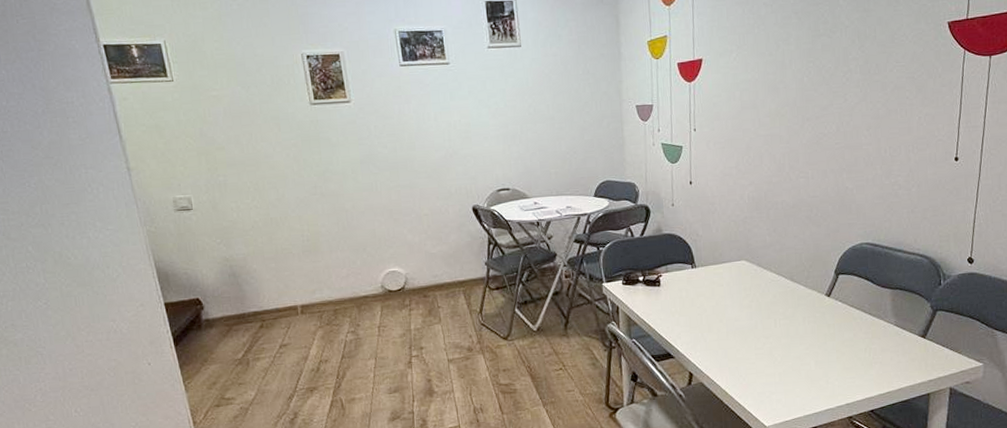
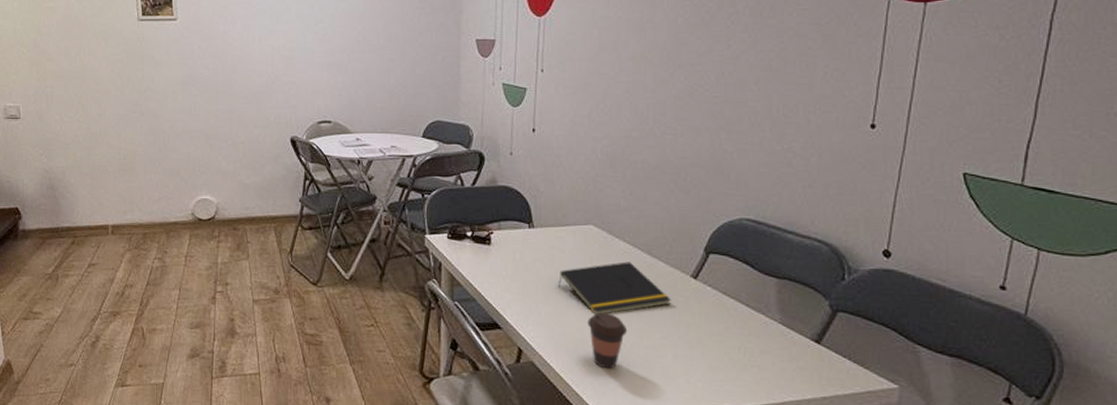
notepad: none [718,288,811,335] -> present [557,261,671,314]
coffee cup: none [745,333,777,380] -> present [587,312,627,369]

